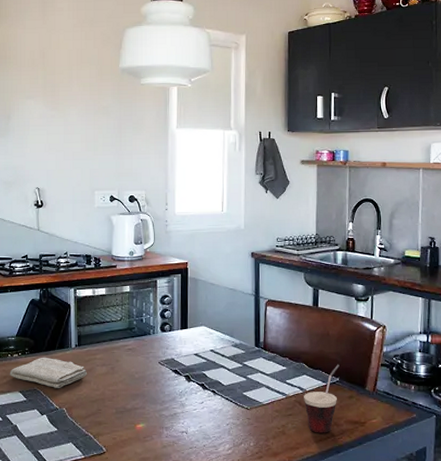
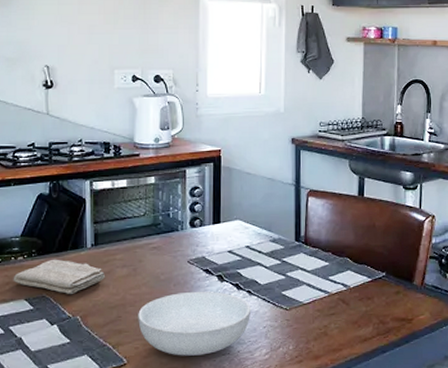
serving bowl: none [115,389,216,448] -> present [138,291,252,356]
cup: present [304,364,340,433] -> none [348,258,386,333]

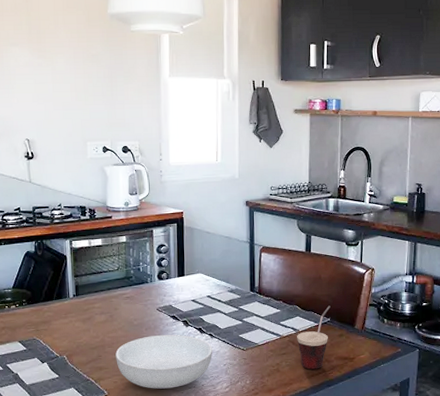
washcloth: present [13,259,106,295] -> none [7,307,87,338]
cup: none [348,258,386,333] -> present [297,305,331,370]

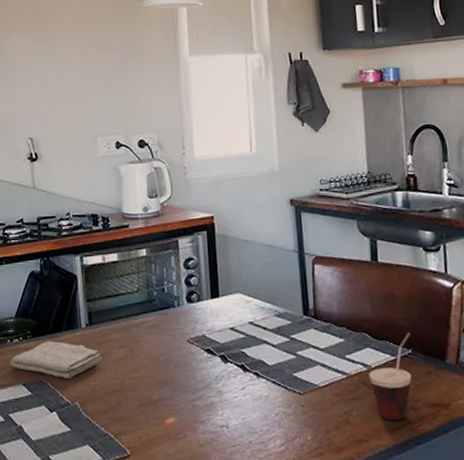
washcloth: none [7,307,87,338] -> present [10,340,103,380]
serving bowl: present [115,334,213,389] -> none [138,373,261,447]

